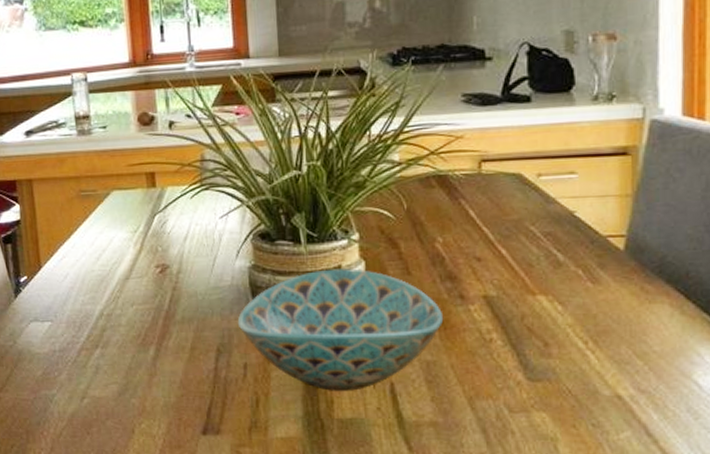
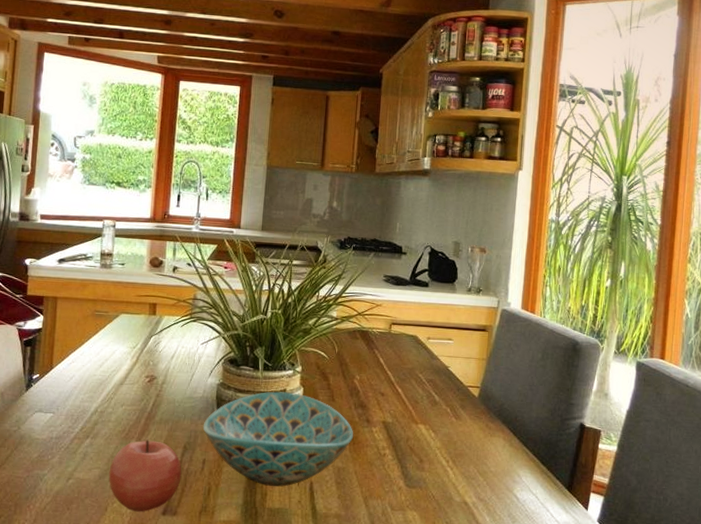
fruit: none [129,341,220,433] -> present [108,437,182,512]

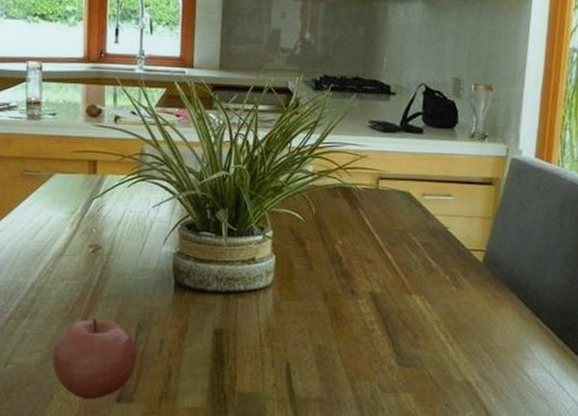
bowl: present [203,391,354,487] -> none [159,260,337,368]

